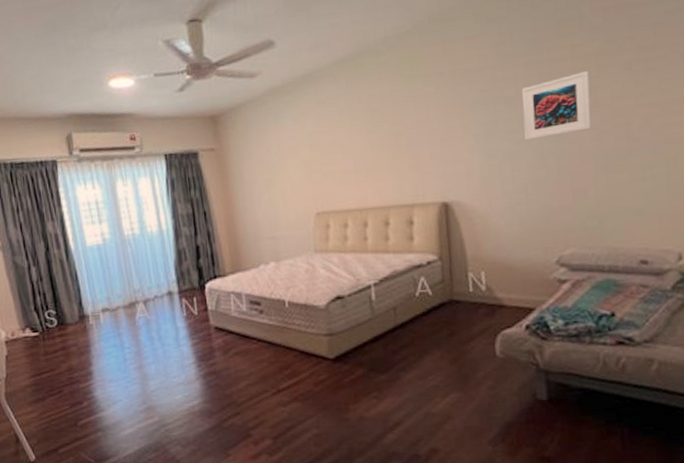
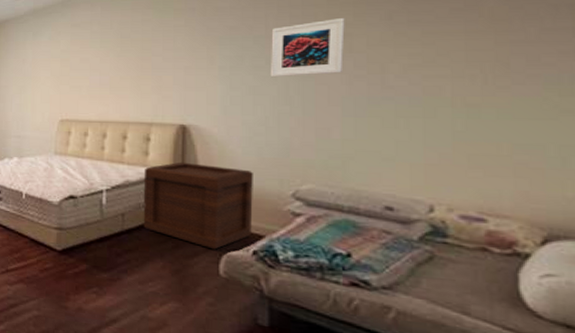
wooden crate: none [410,242,523,331] -> present [143,162,253,250]

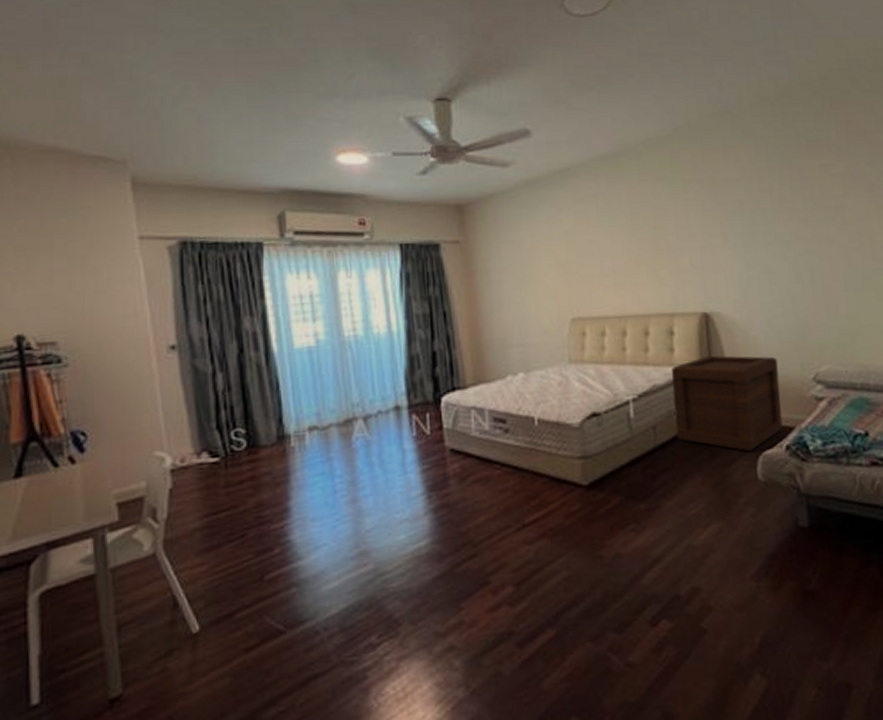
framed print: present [271,18,345,78] -> none [777,190,840,254]

